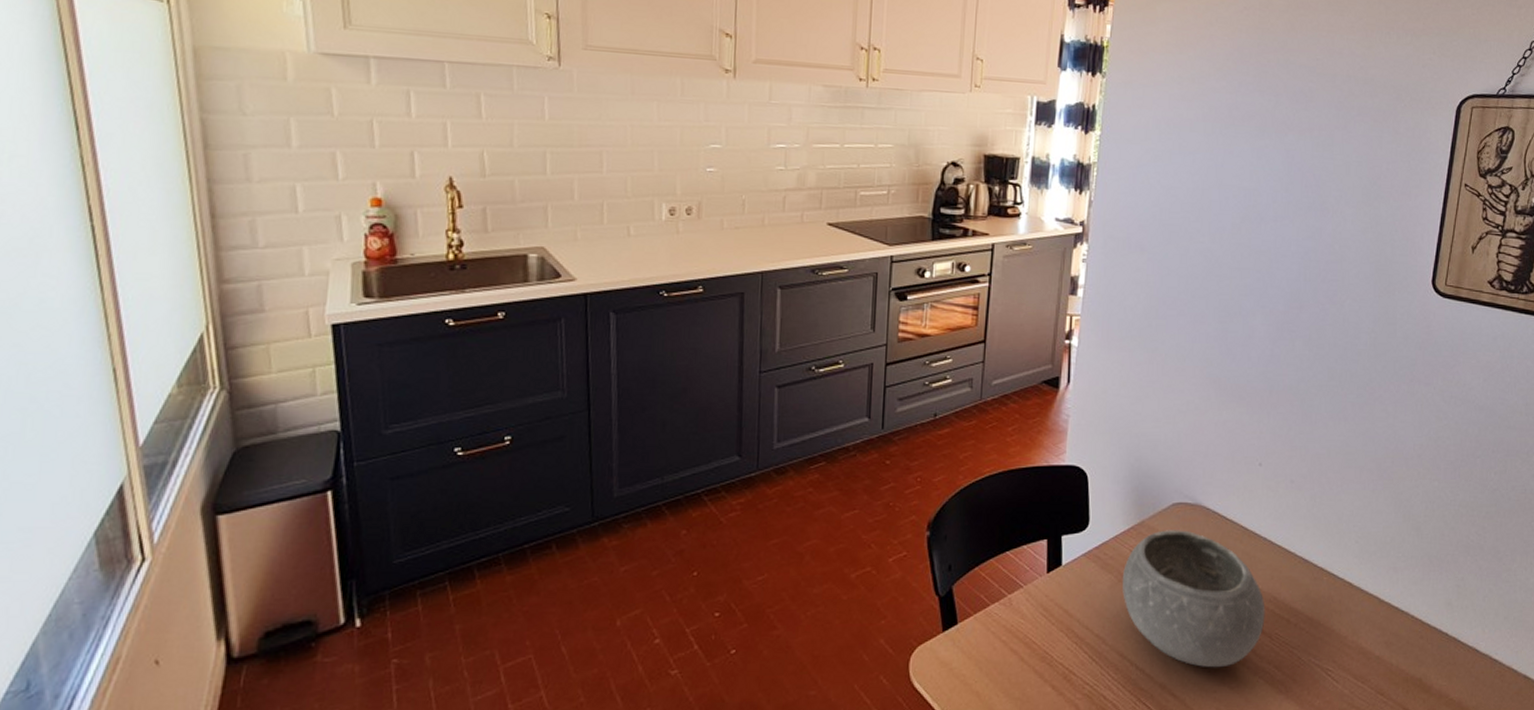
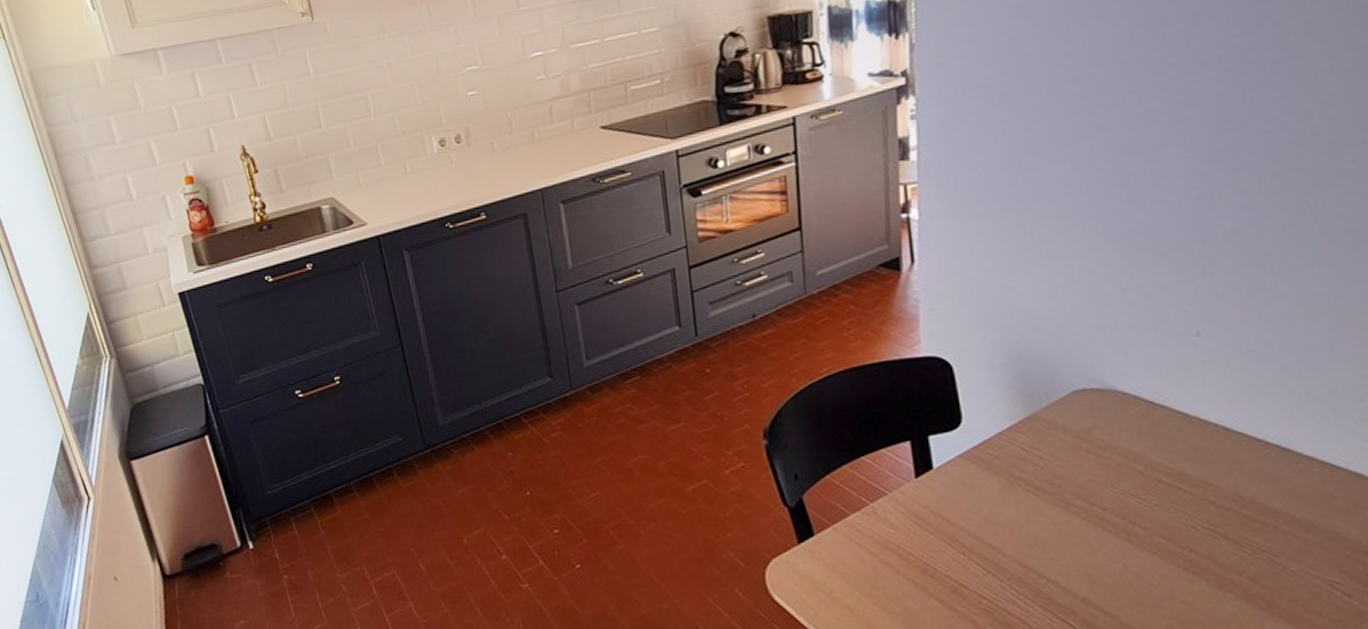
bowl: present [1122,530,1266,668] -> none [1014,420,1227,580]

